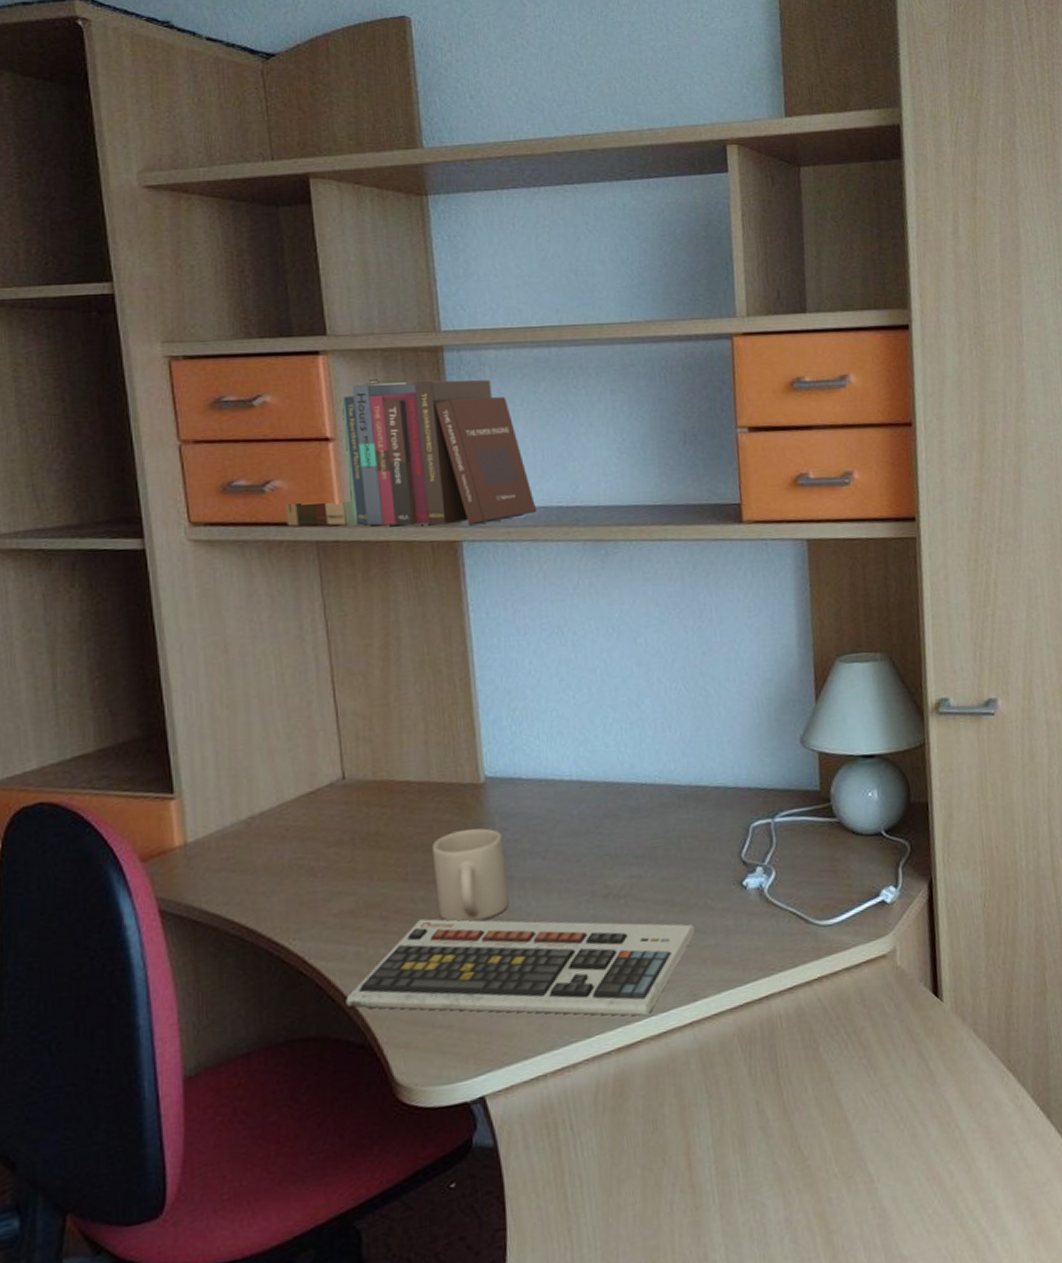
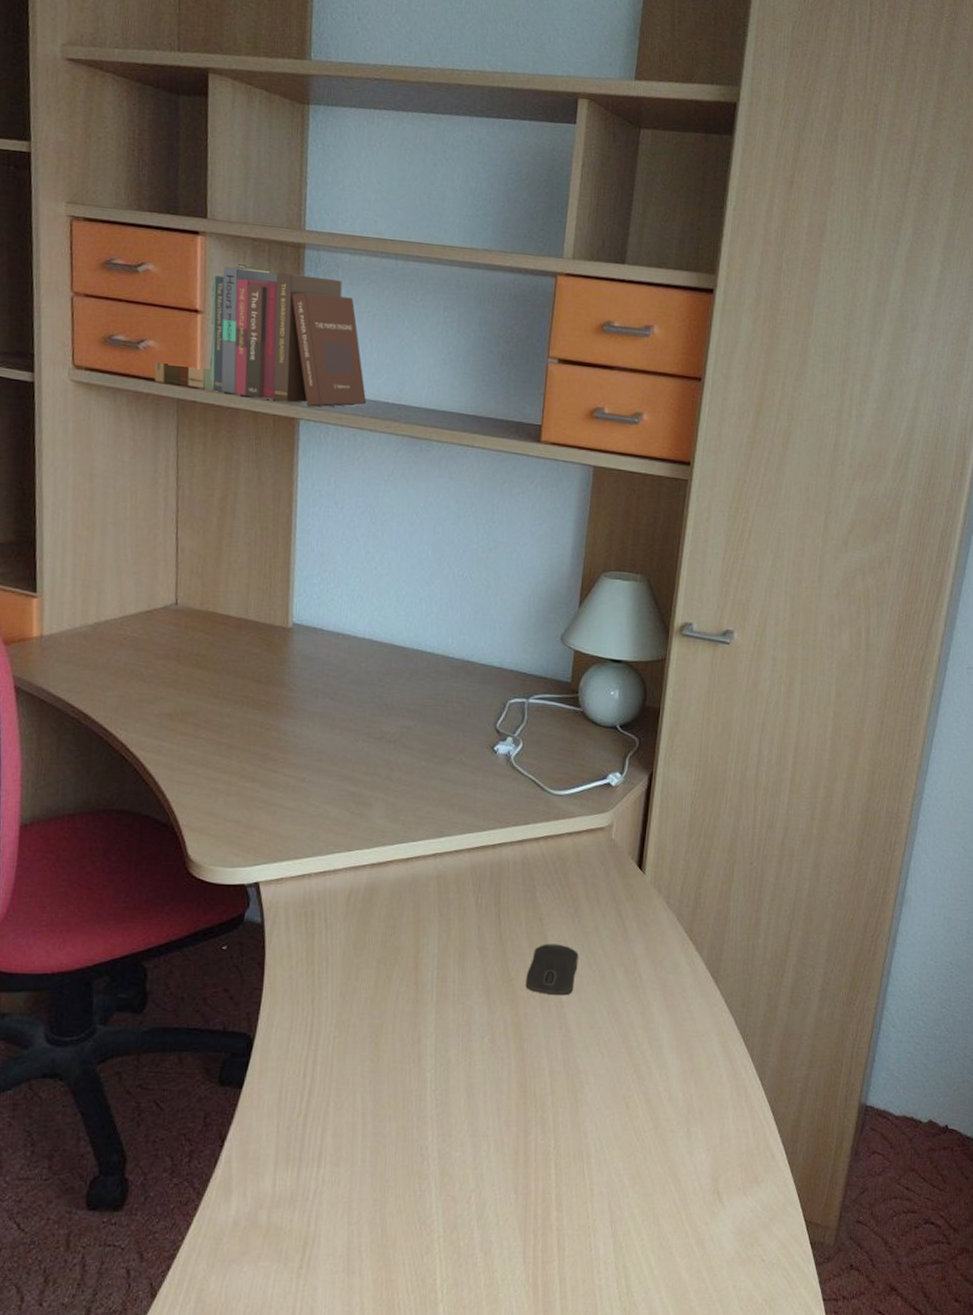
computer keyboard: present [346,918,696,1017] -> none [156,731,449,842]
mug: present [431,828,509,922] -> none [241,663,301,741]
computer mouse: none [822,1104,883,1171] -> present [525,944,579,996]

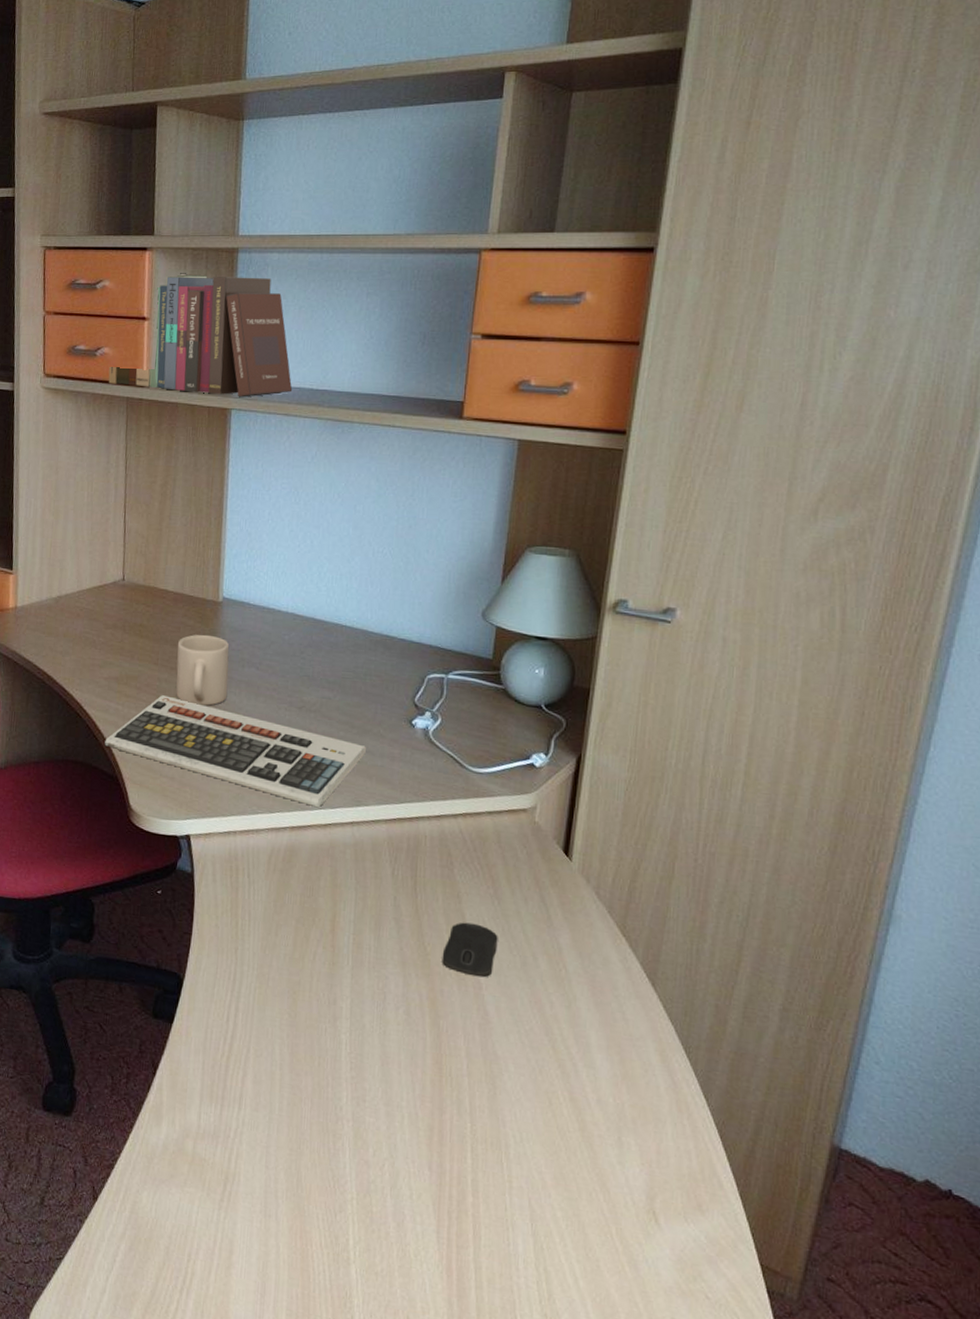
computer keyboard: none [156,731,449,842] -> present [104,695,367,808]
mug: none [241,663,301,741] -> present [176,634,230,706]

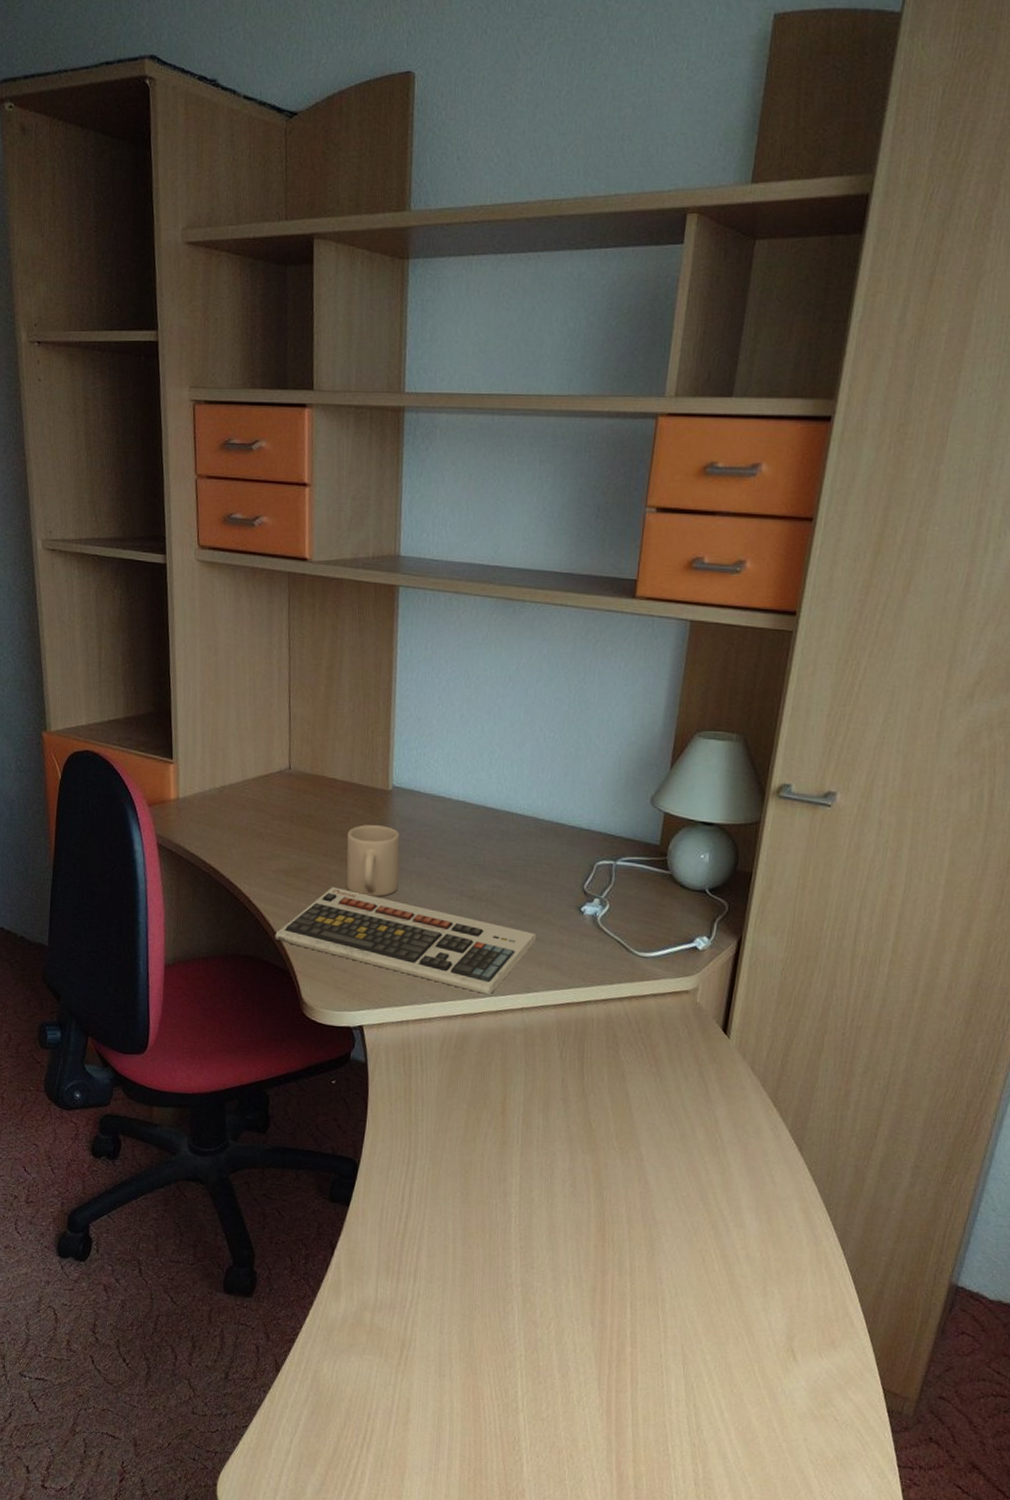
books: present [108,273,293,398] -> none [267,434,463,573]
computer mouse: present [442,922,498,978] -> none [606,1099,659,1150]

